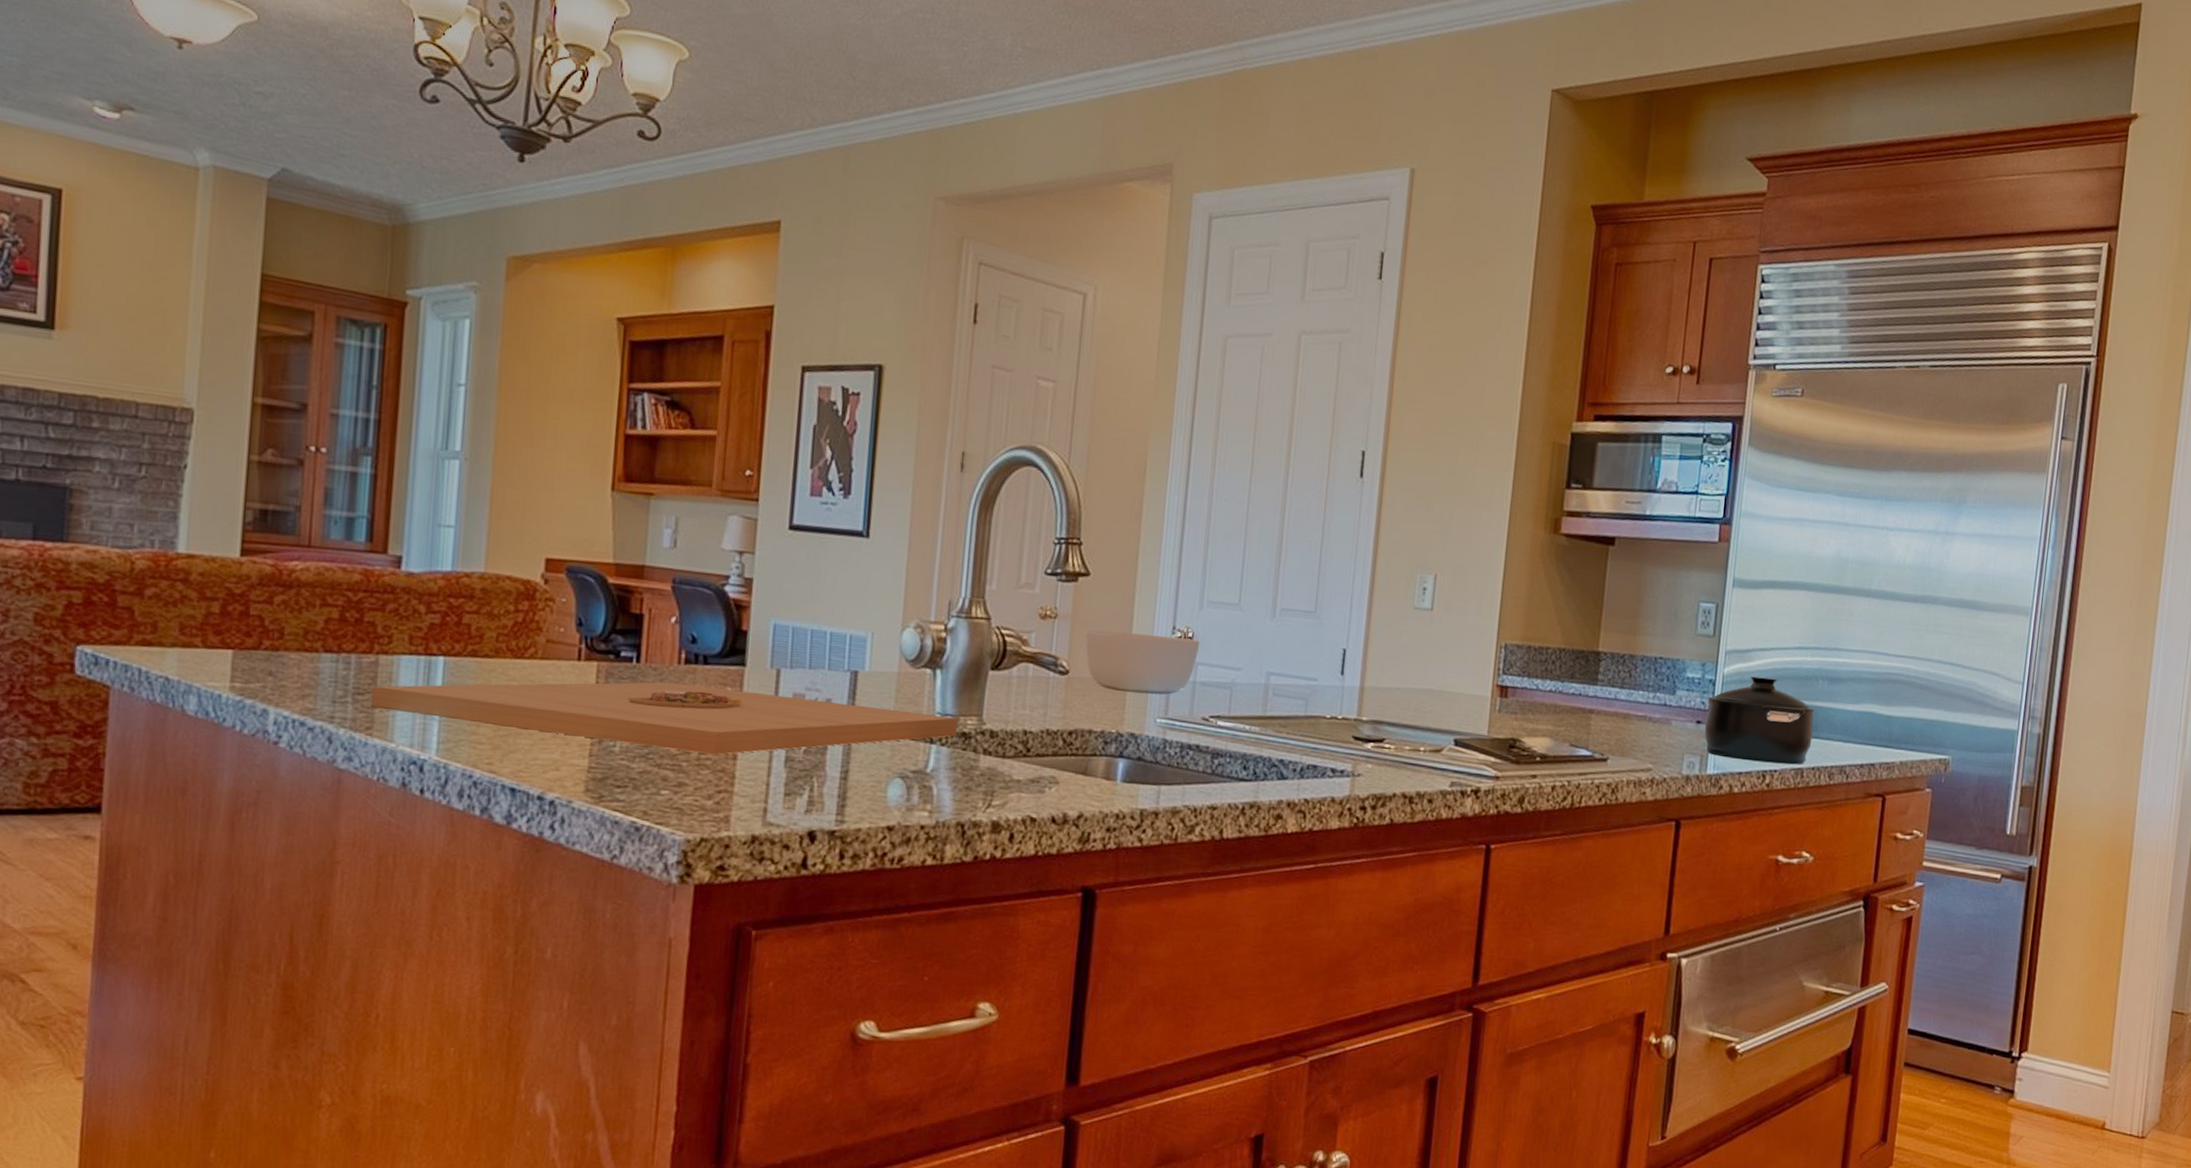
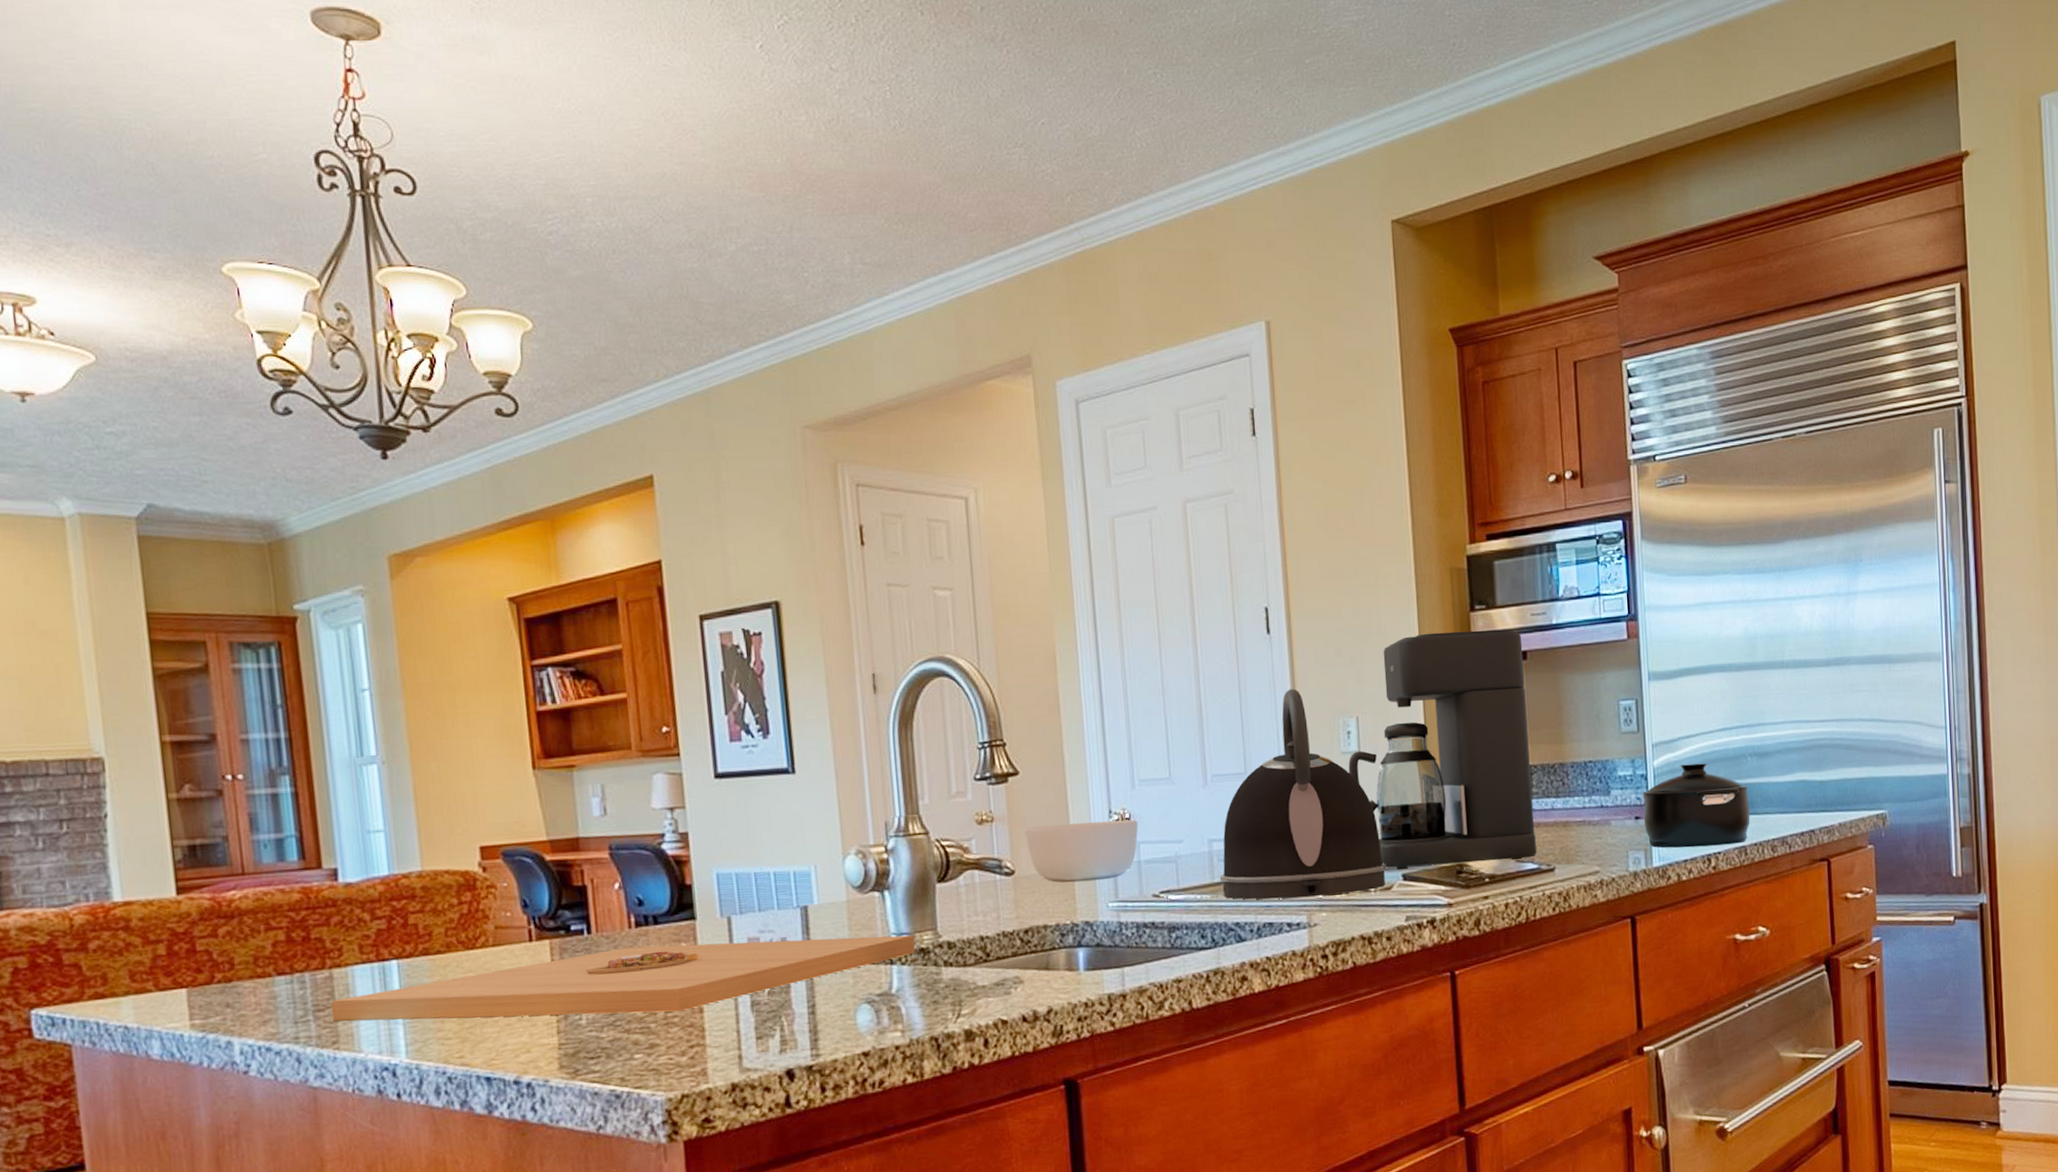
kettle: none [1272,535,1441,750] -> present [1220,688,1388,900]
coffee maker: none [1418,503,1613,745] -> present [1348,628,1537,869]

